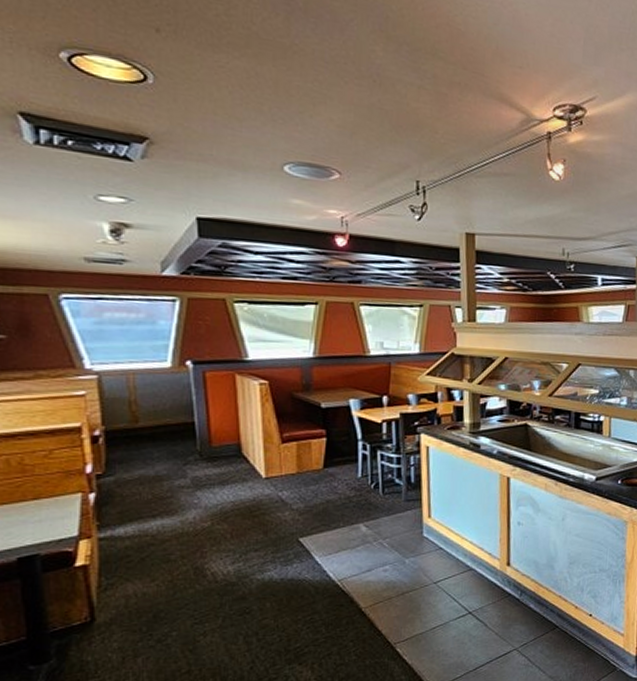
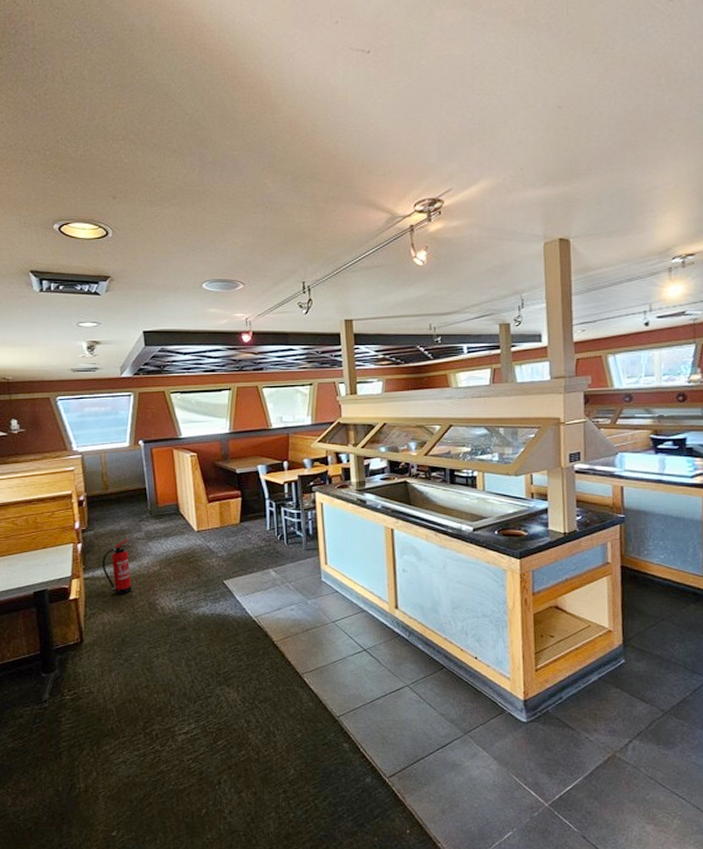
fire extinguisher: none [127,488,171,558] -> present [102,539,132,595]

